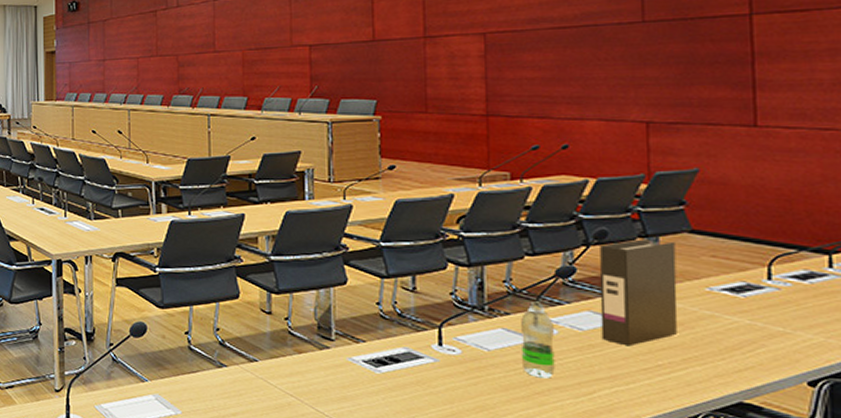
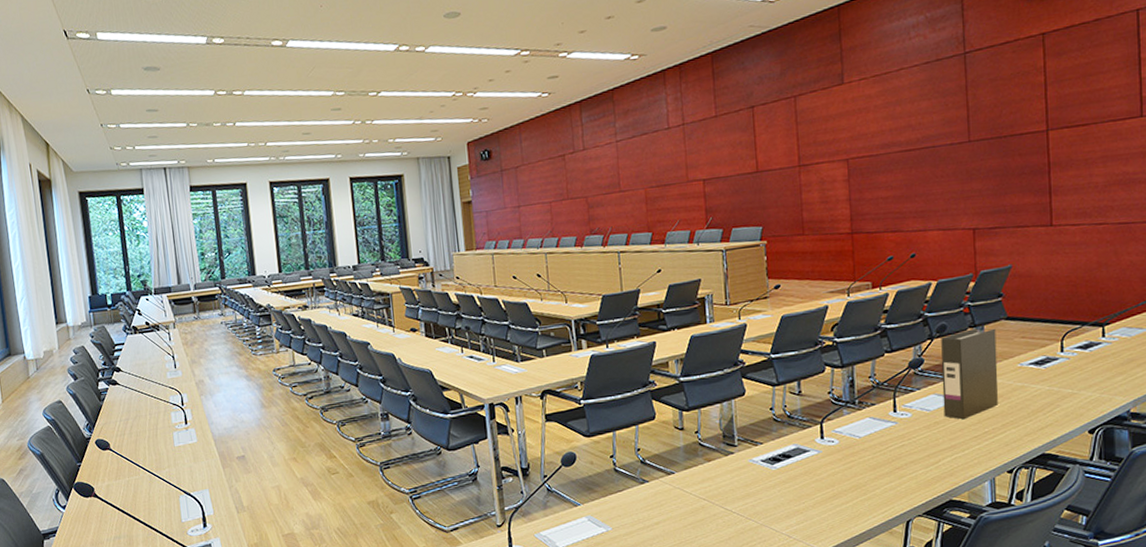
bottle: present [520,301,555,379] -> none [884,391,910,455]

